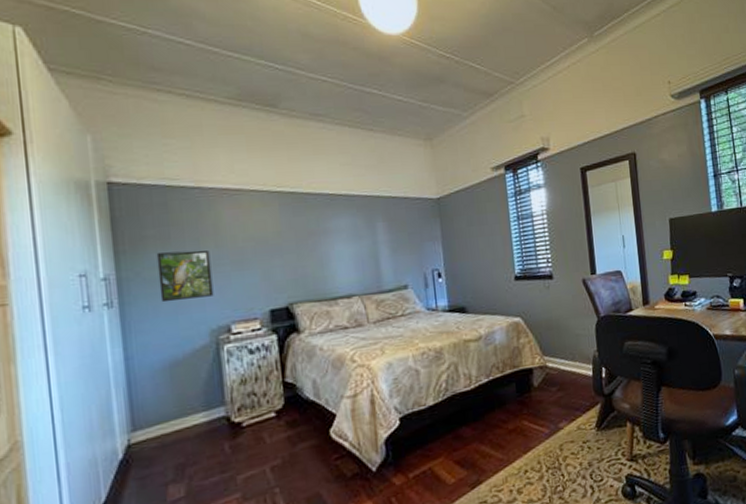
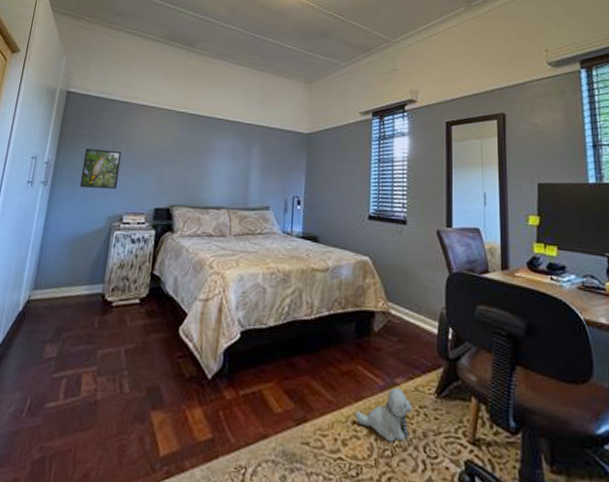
plush toy: none [526,431,578,479] -> present [355,387,413,442]

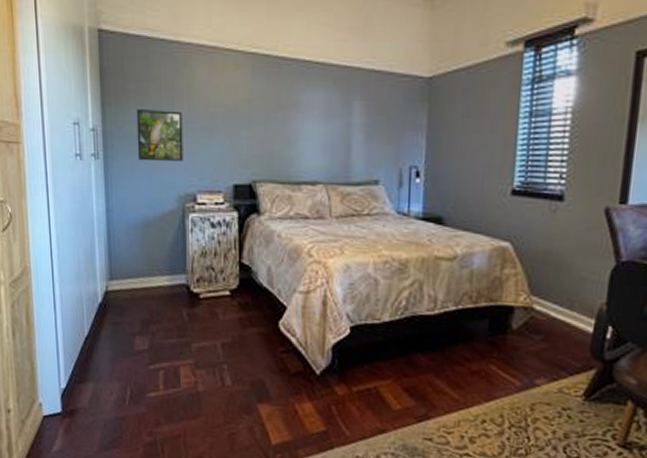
plush toy: present [355,387,413,442] -> none [485,388,554,442]

